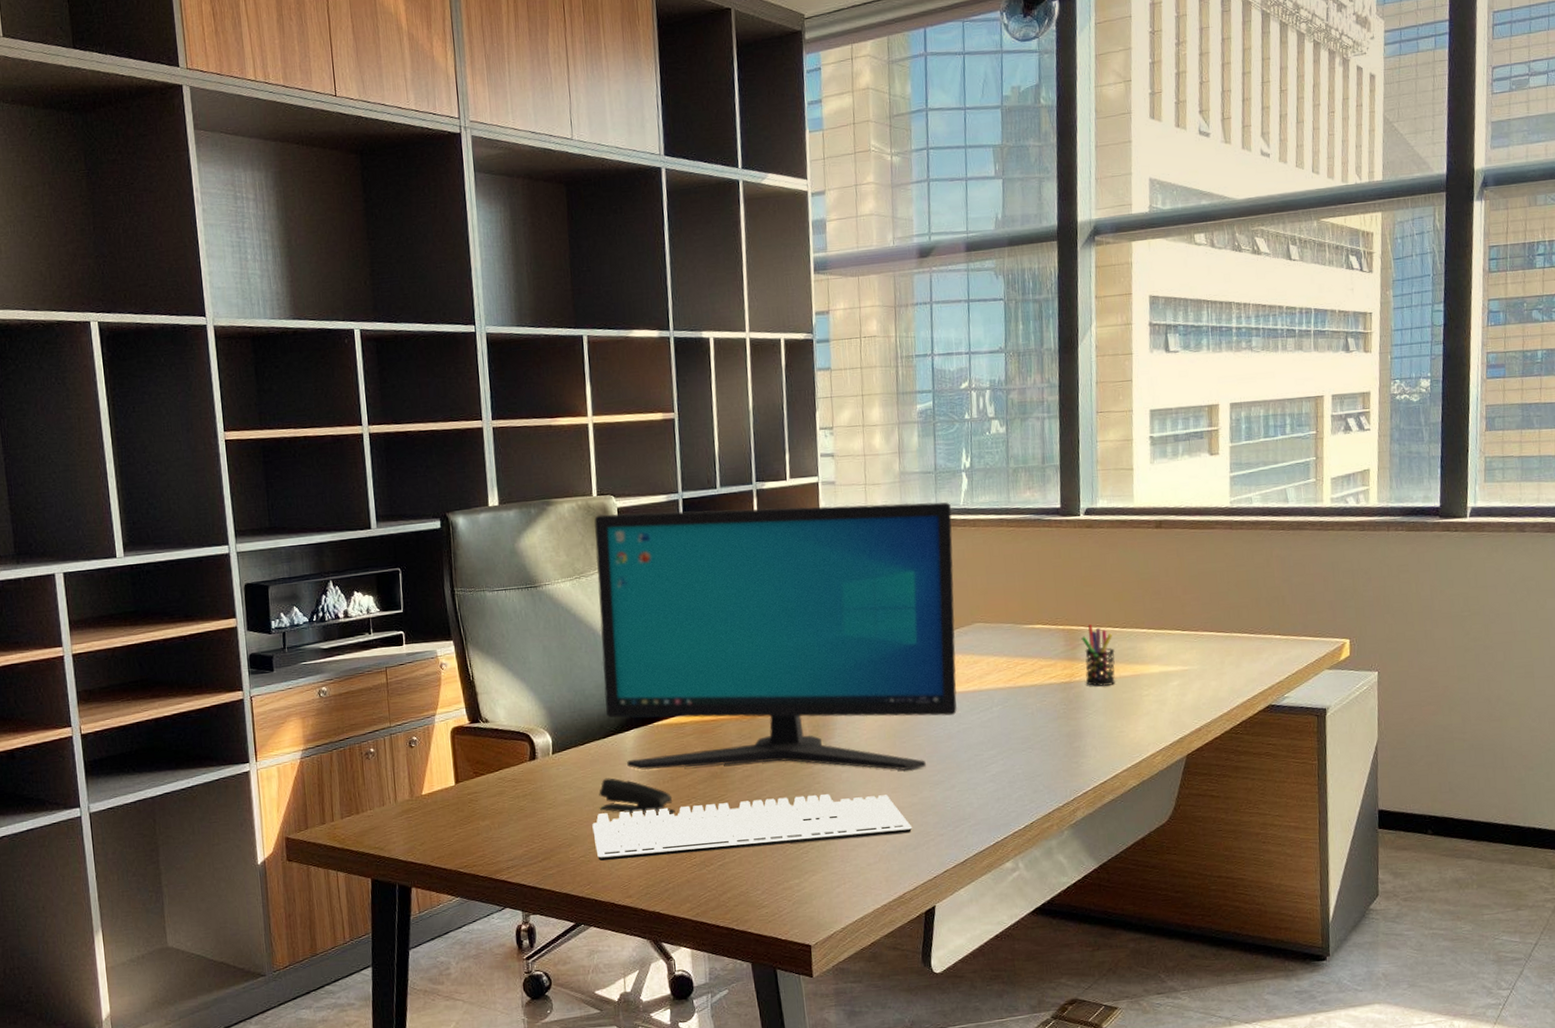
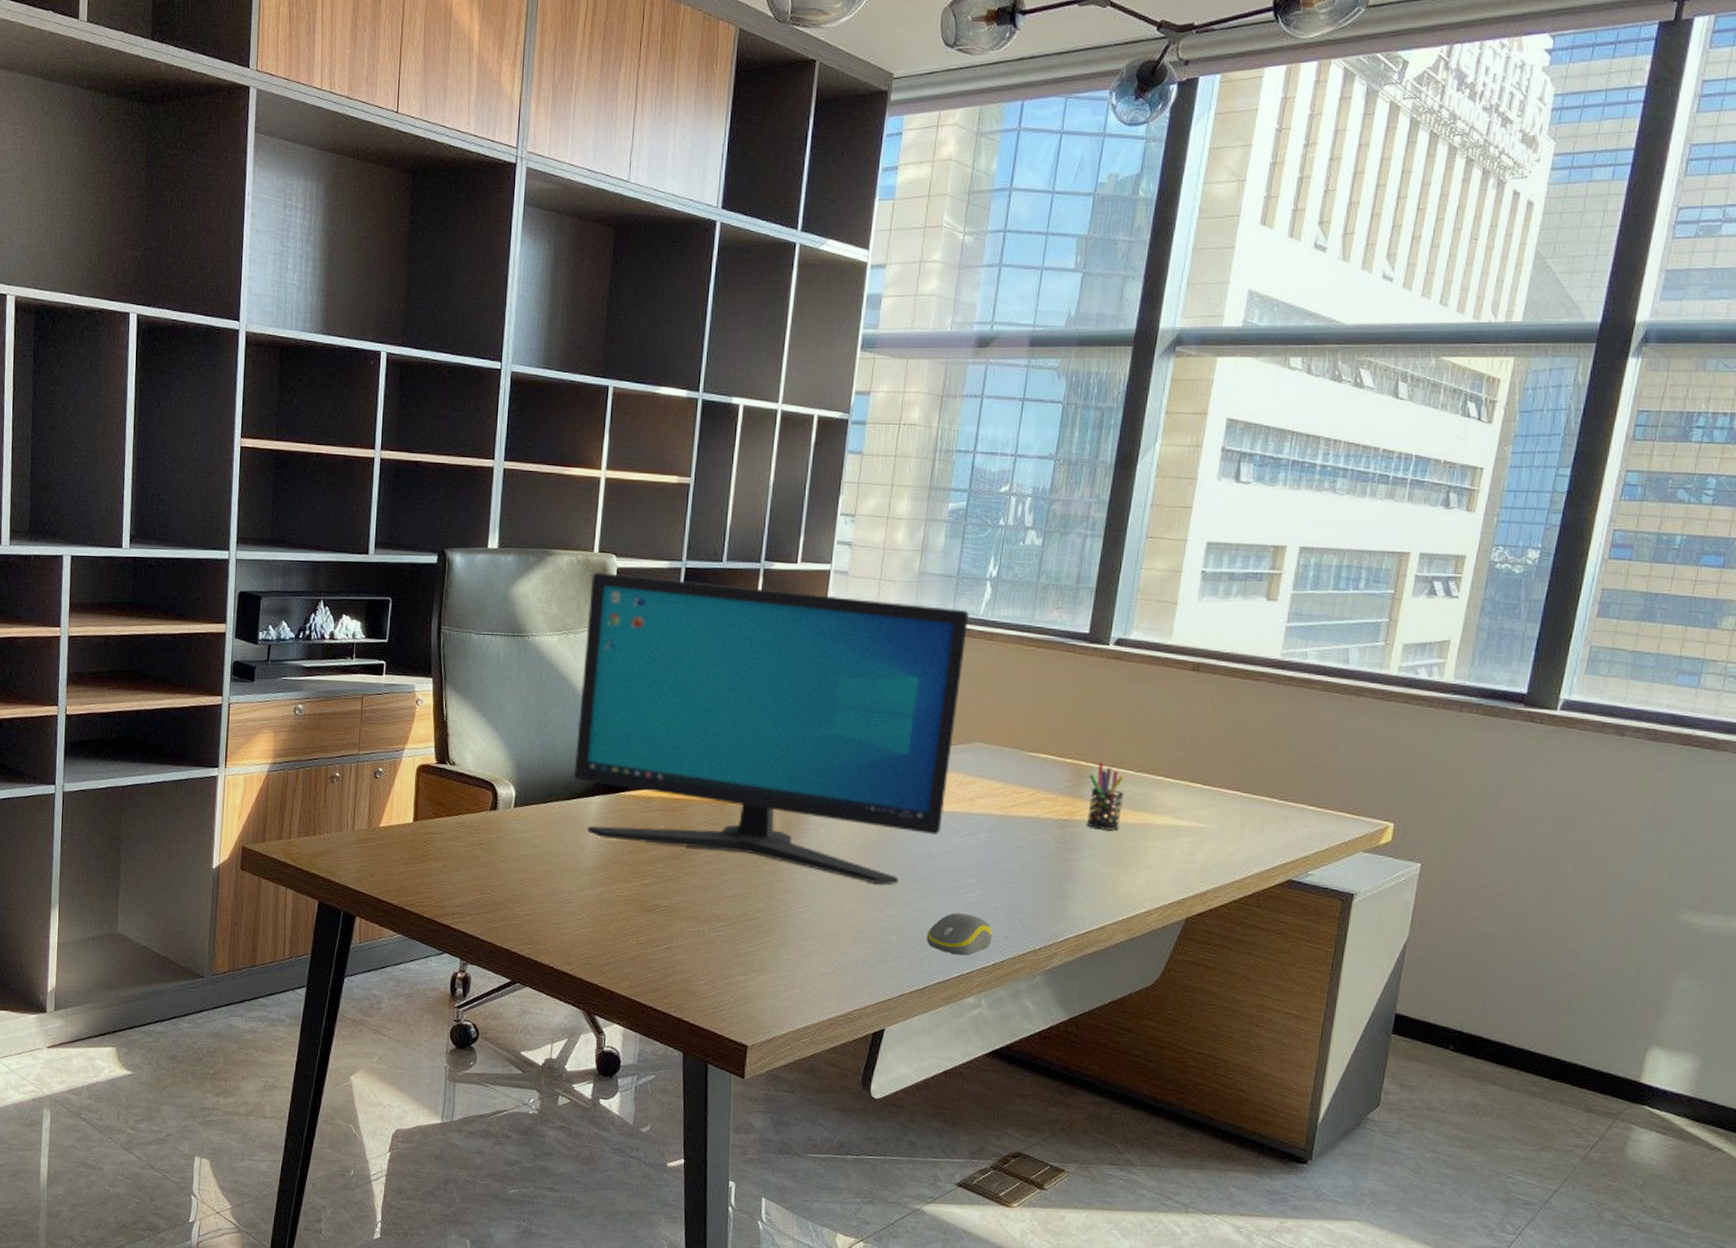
keyboard: present [592,794,913,861] -> none [542,875,874,949]
stapler: present [599,778,675,815] -> none [552,840,629,889]
computer mouse: none [959,784,1019,825] -> present [926,913,992,956]

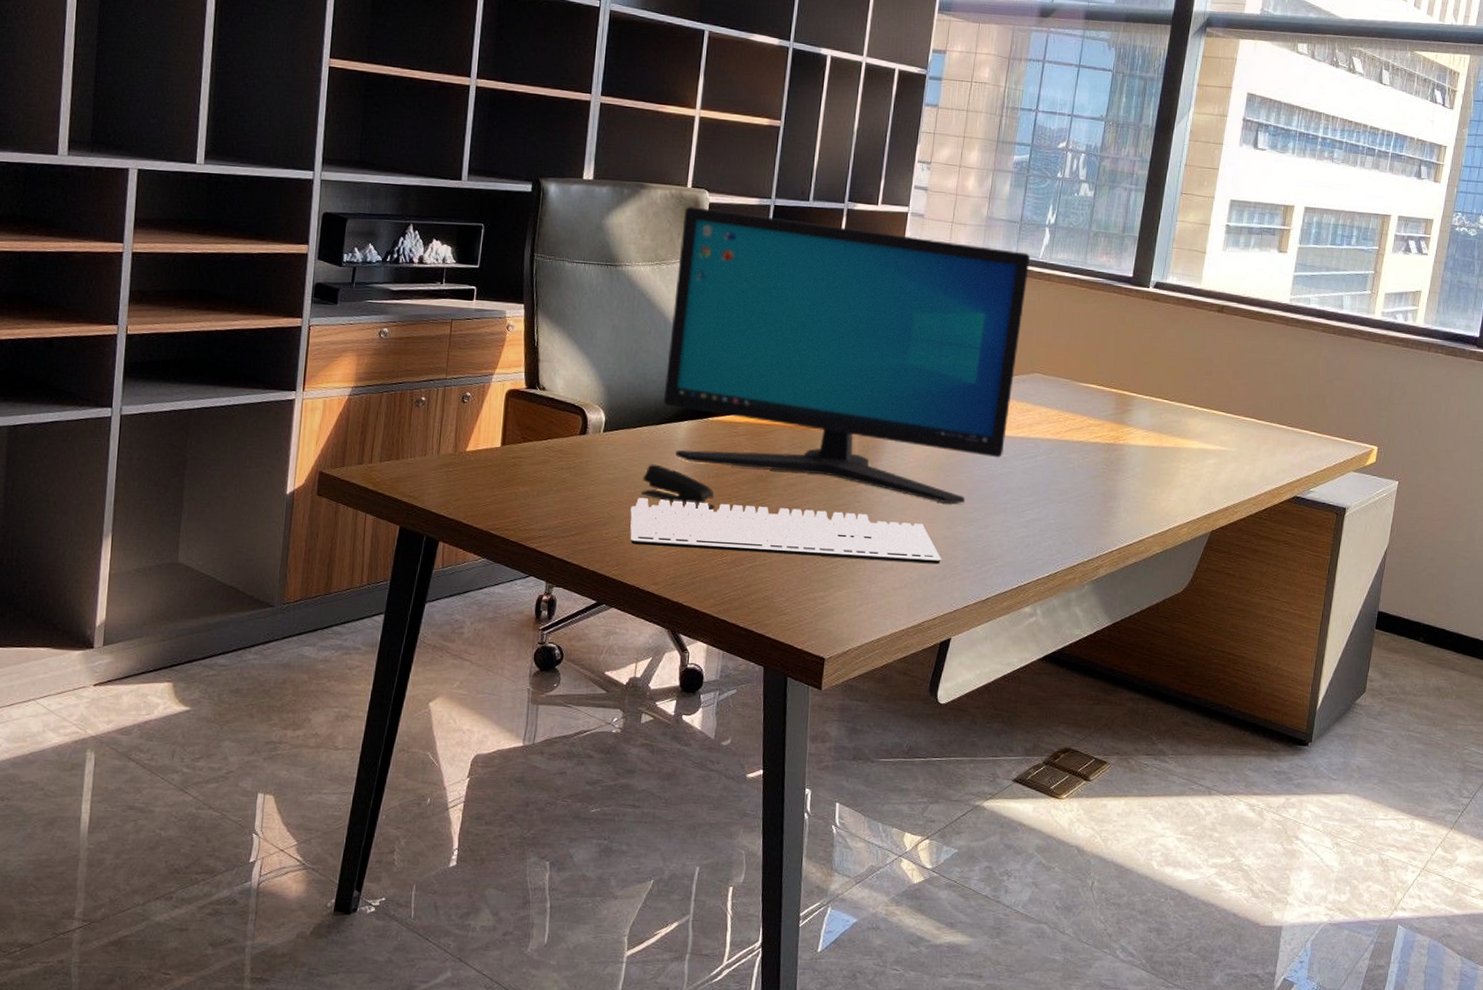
keyboard: none [542,875,874,949] -> present [630,498,942,564]
stapler: none [552,840,629,889] -> present [640,464,715,511]
computer mouse: present [926,913,992,956] -> none [989,529,1047,568]
pen holder: present [1086,763,1124,832] -> none [1128,393,1161,454]

